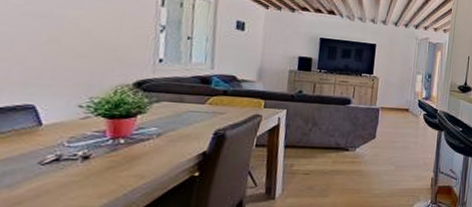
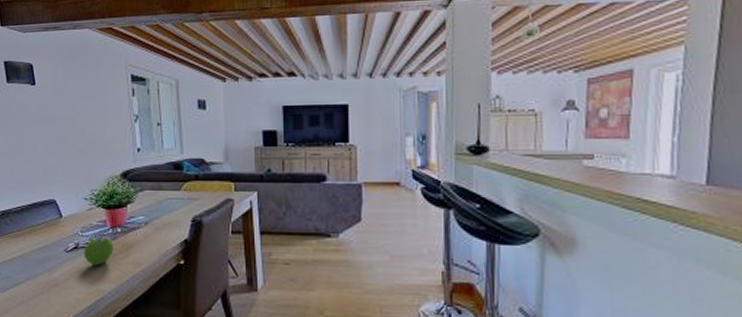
fruit: none [66,148,113,179] -> present [83,237,114,266]

